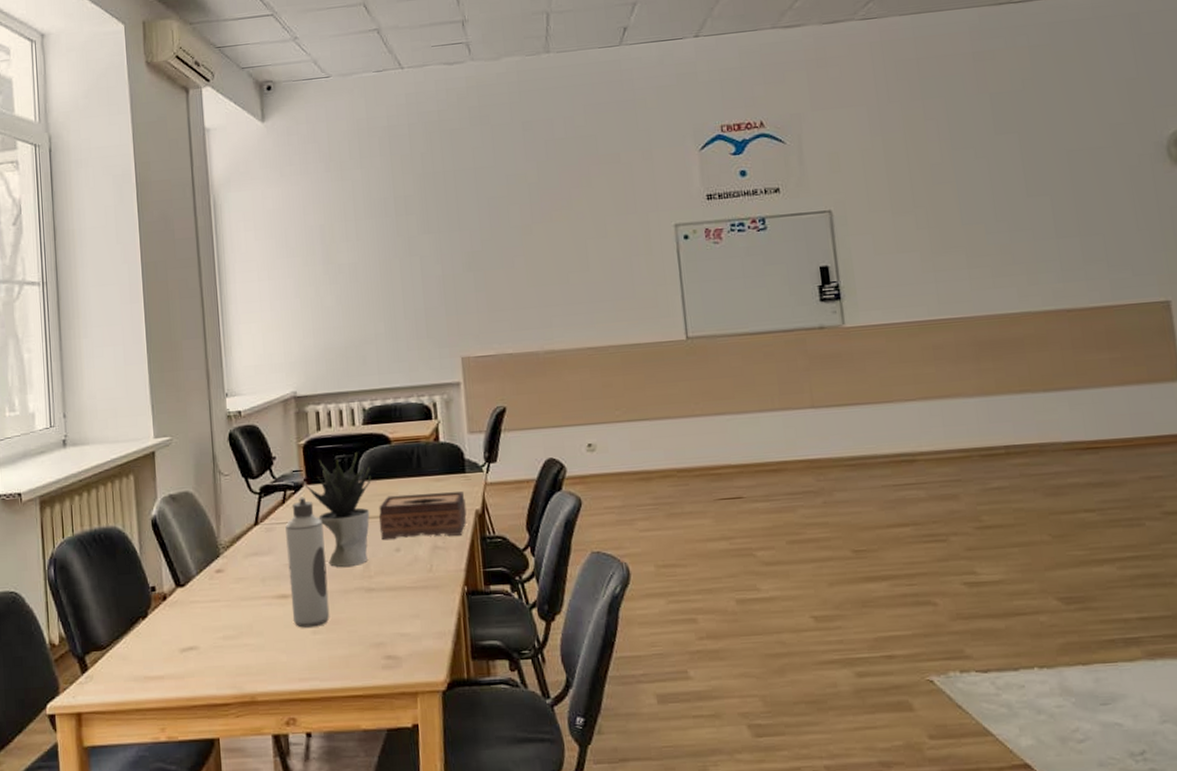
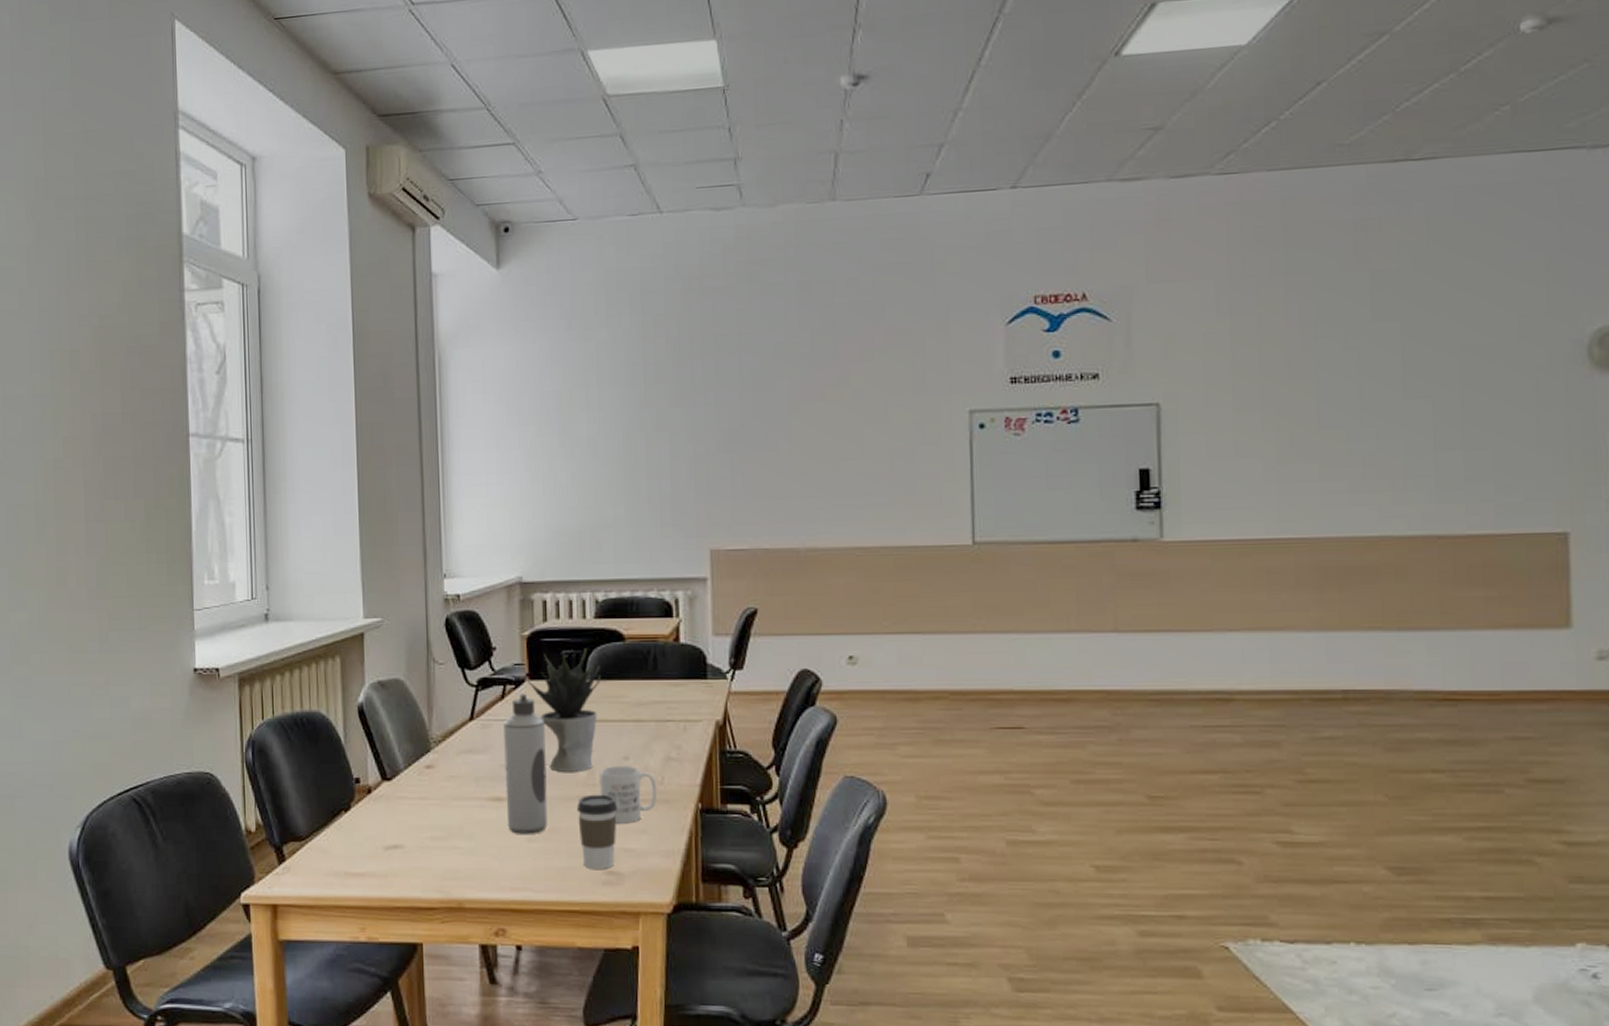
coffee cup: none [355,584,393,655] -> present [576,794,618,869]
mug: none [374,556,428,611] -> present [599,765,657,824]
tissue box: present [378,491,467,541] -> none [606,698,706,747]

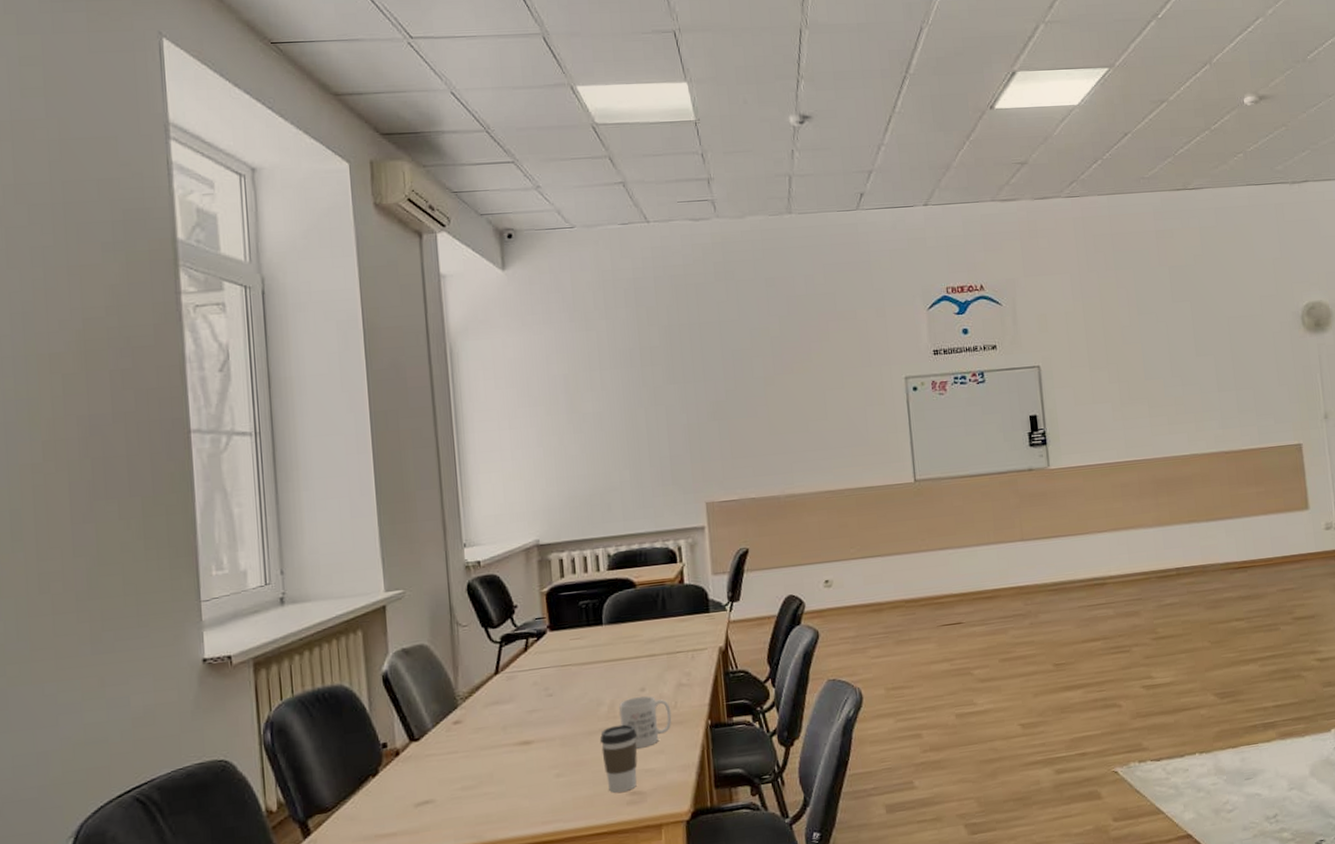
water bottle: present [503,693,548,834] -> none [527,643,574,772]
potted plant: present [523,648,601,772] -> none [544,597,616,710]

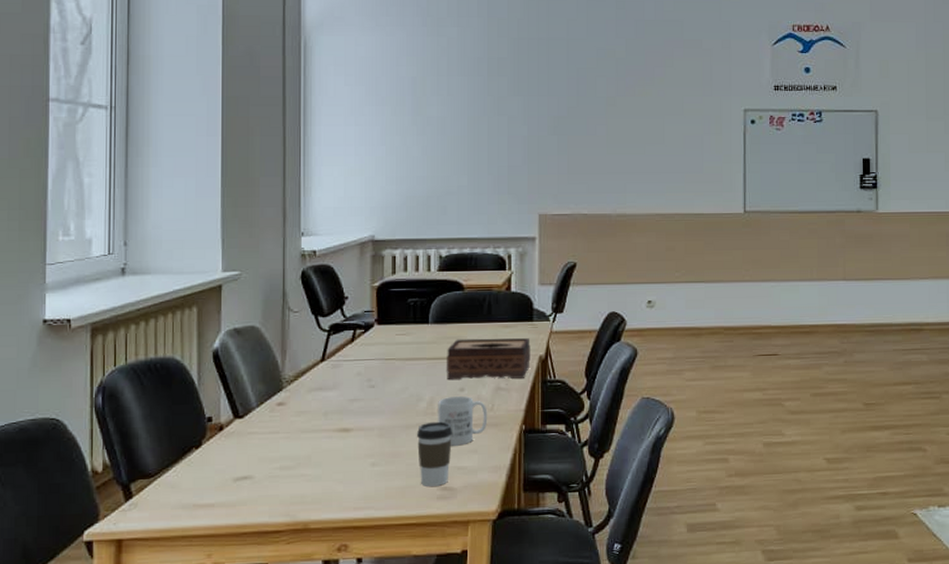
tissue box: none [623,630,711,682] -> present [446,338,531,381]

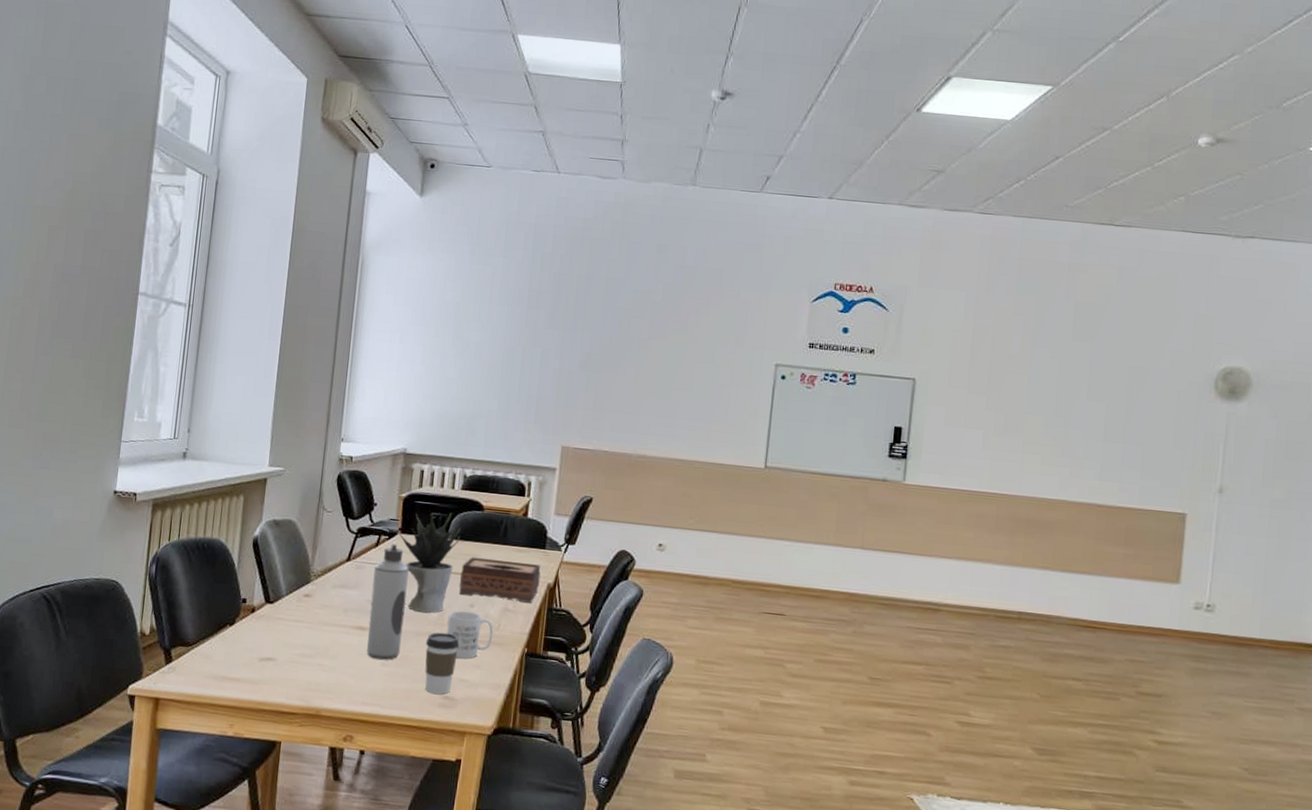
water bottle: none [352,336,390,460] -> present [367,543,409,660]
potted plant: none [372,297,442,404] -> present [396,513,461,613]

